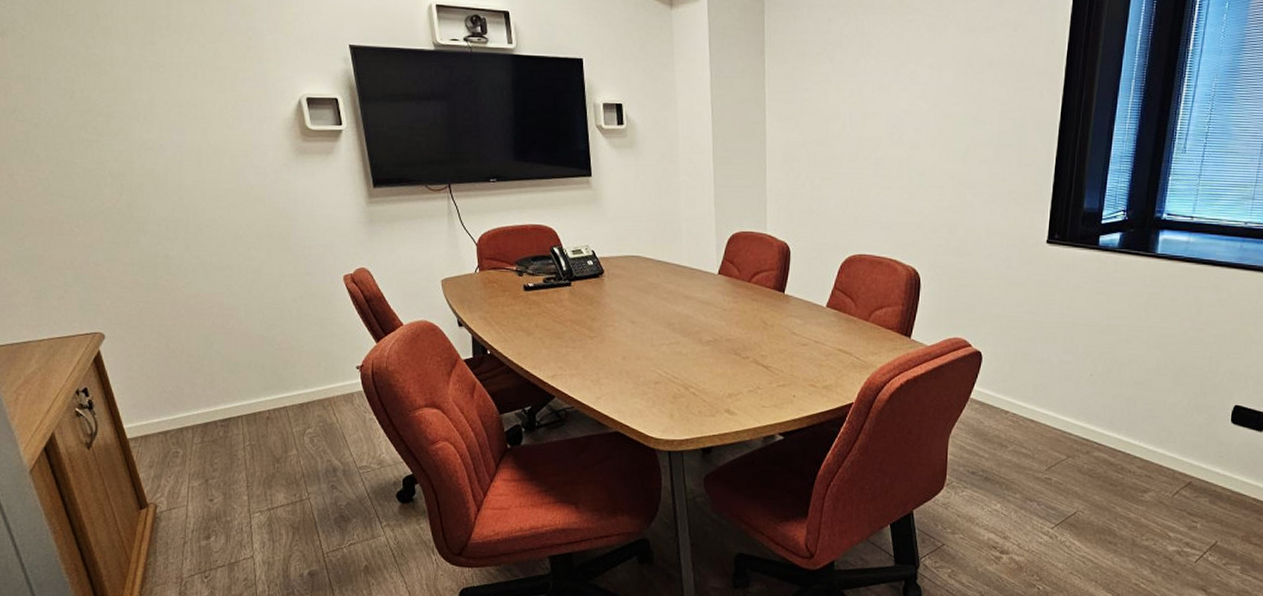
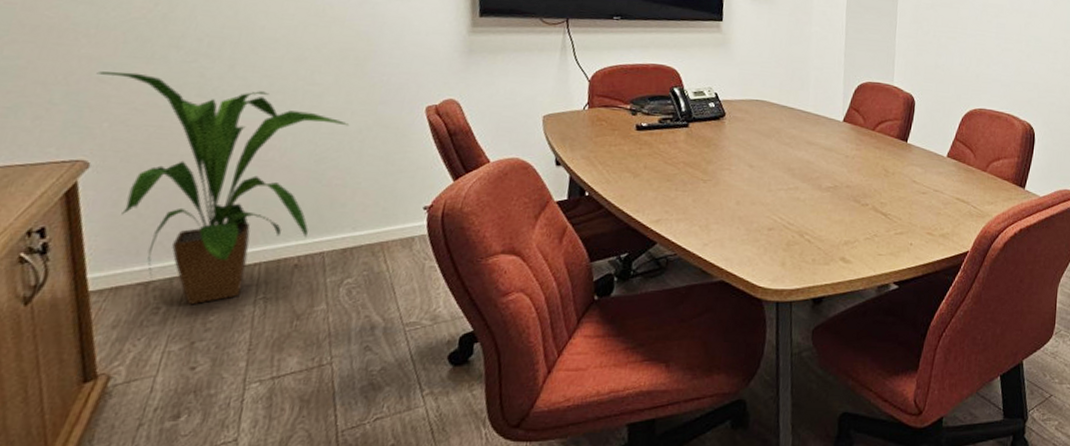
house plant: none [92,256,286,450] -> present [96,71,350,305]

